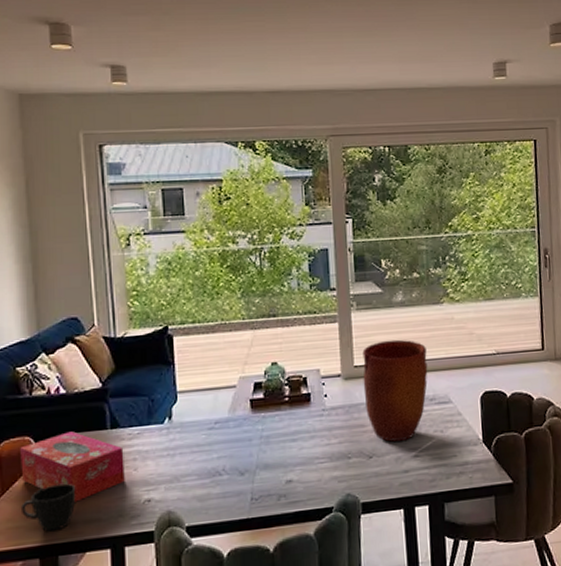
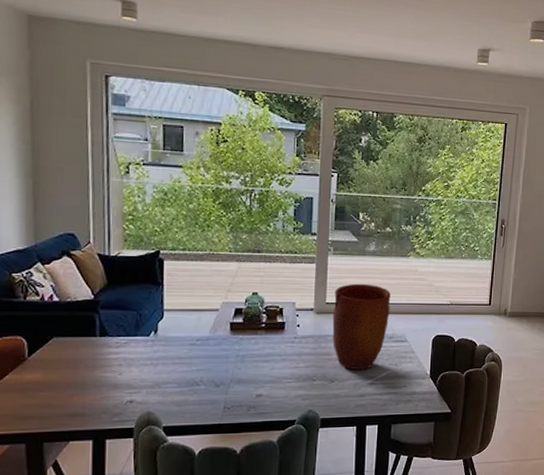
tissue box: present [20,431,125,502] -> none [12,336,111,398]
cup: present [22,483,76,532] -> none [11,380,64,421]

